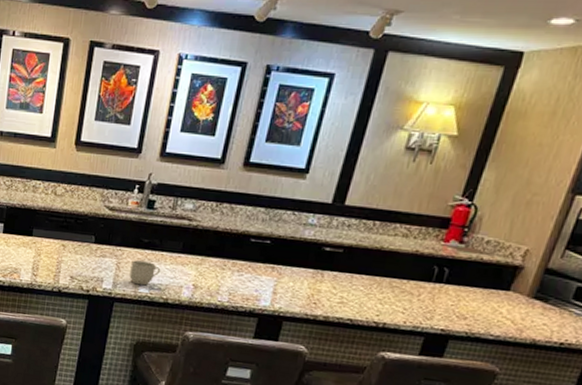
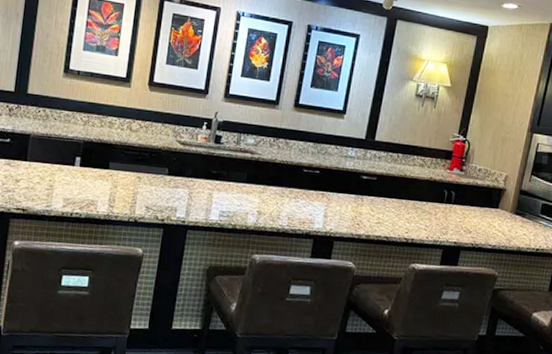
mug: present [129,260,161,286] -> none [201,190,229,214]

